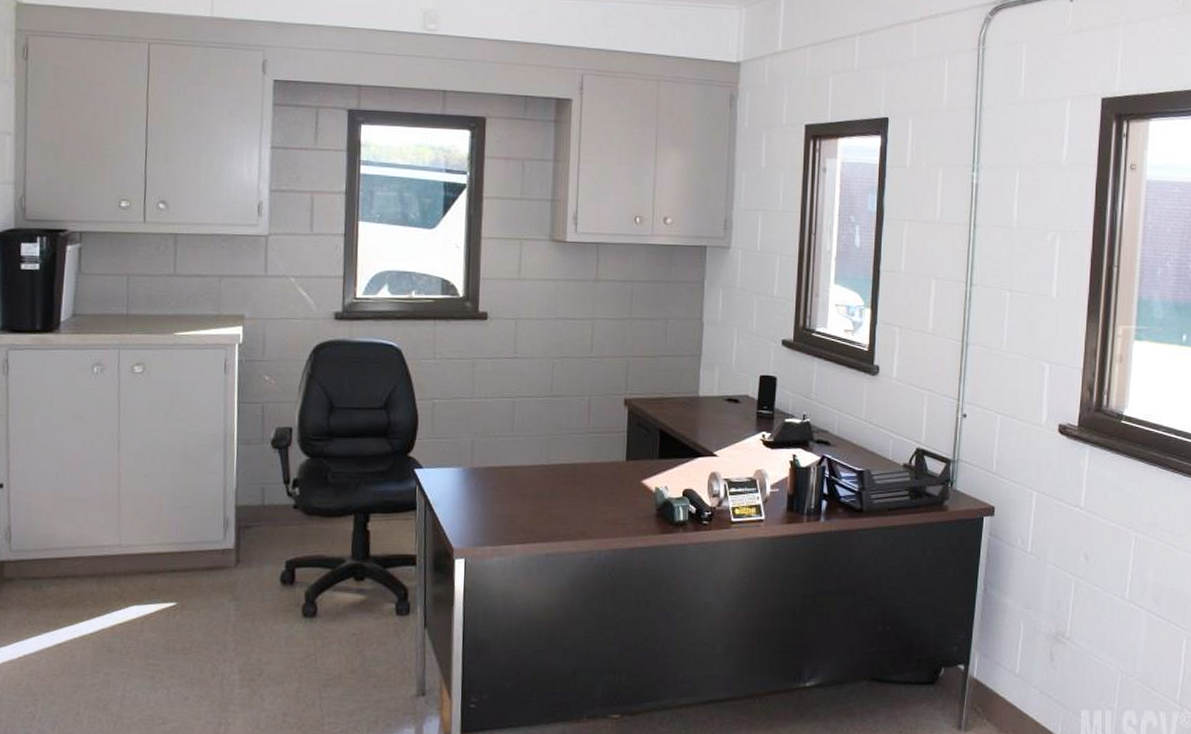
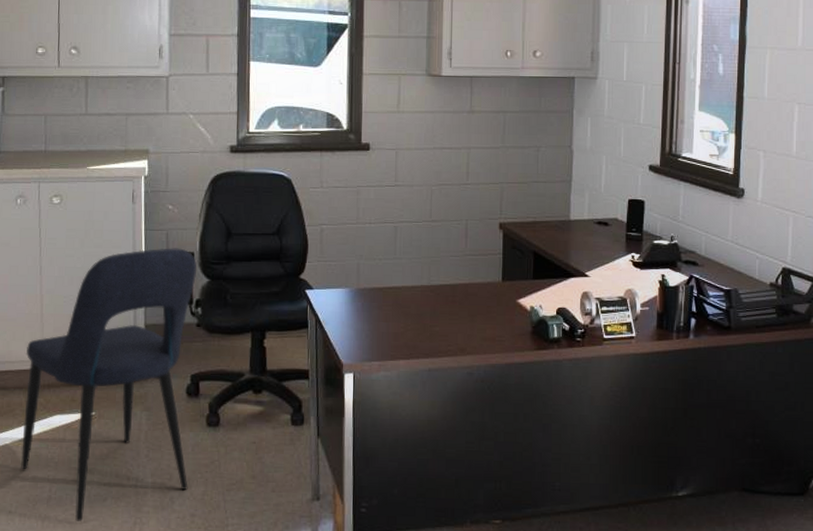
chair: none [91,422,295,723] -> present [21,248,197,521]

